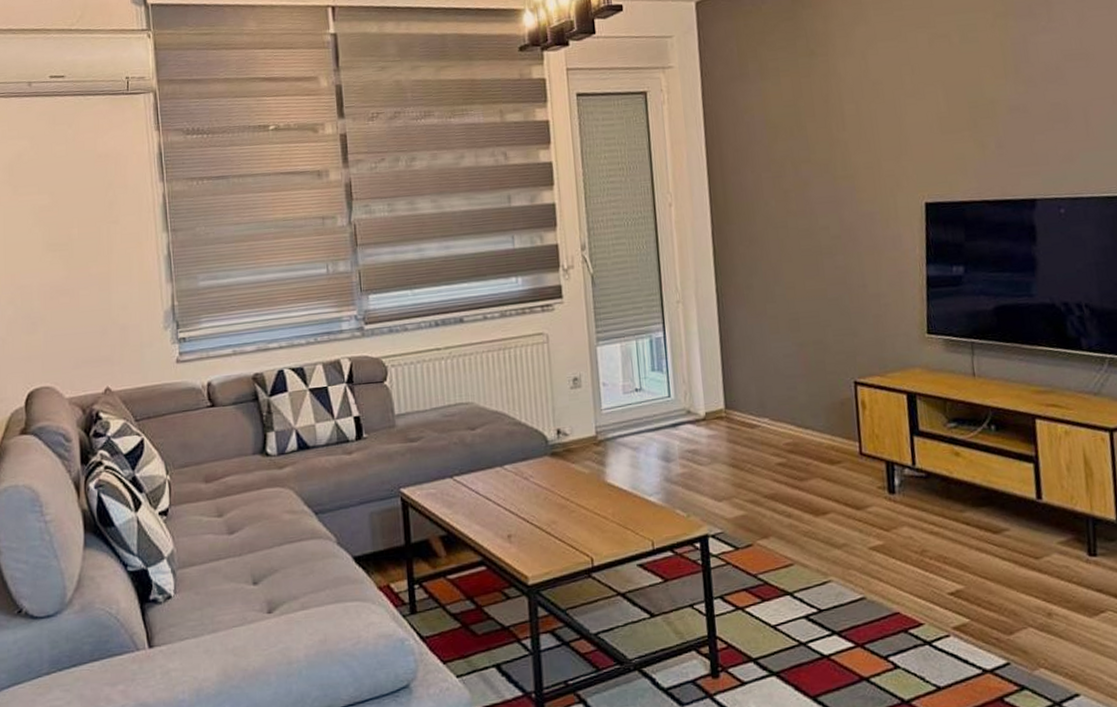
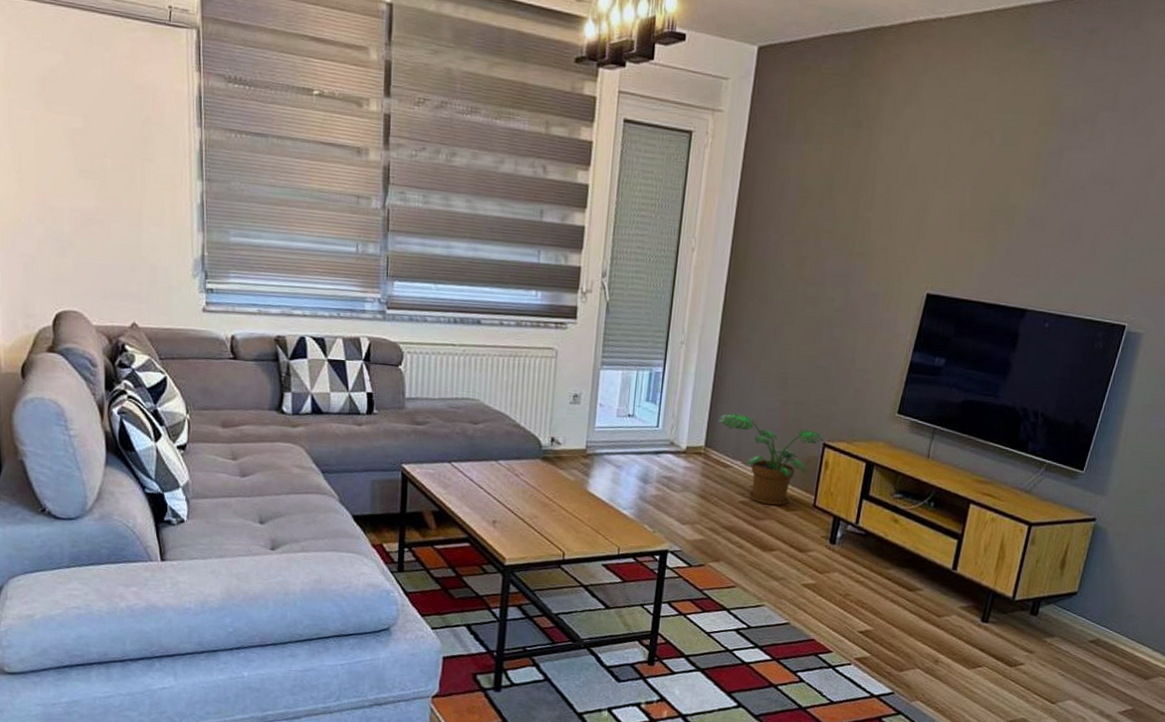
potted plant: none [733,365,854,462] -> present [717,412,824,506]

